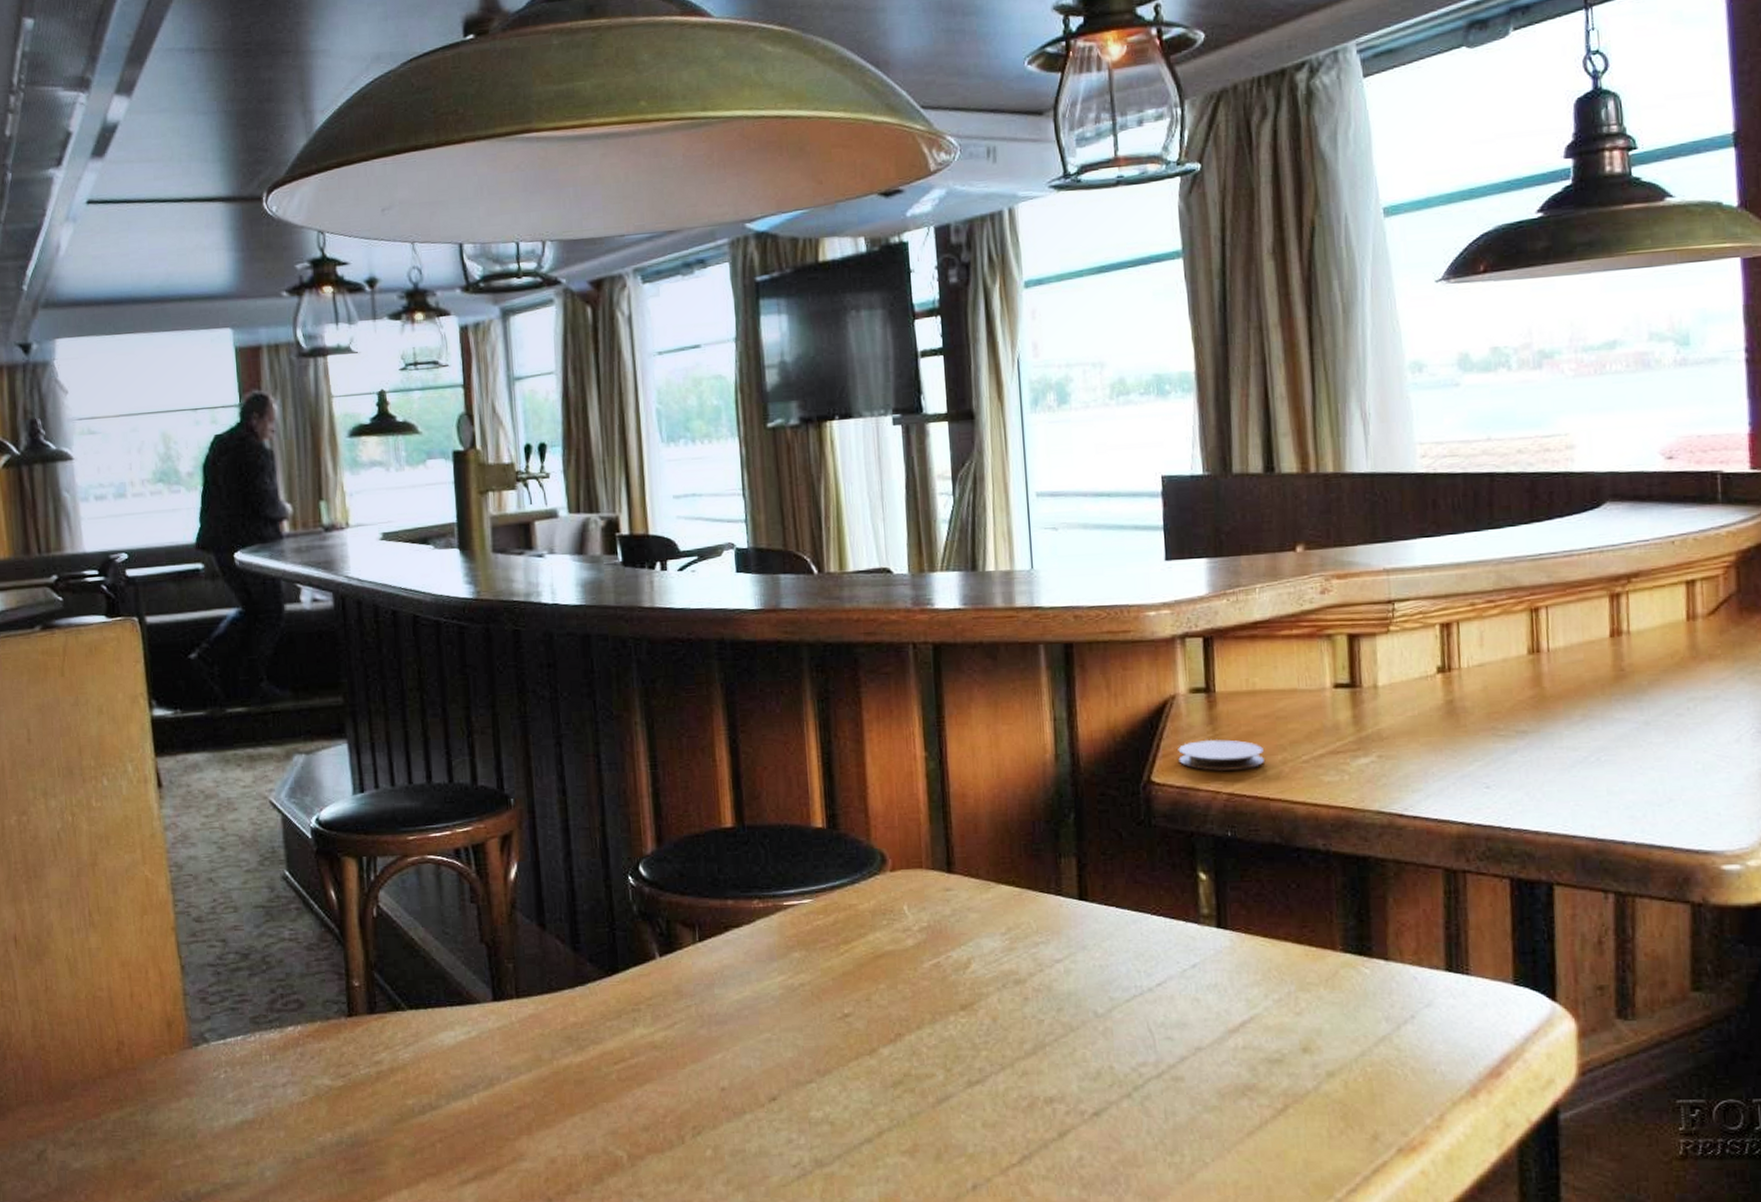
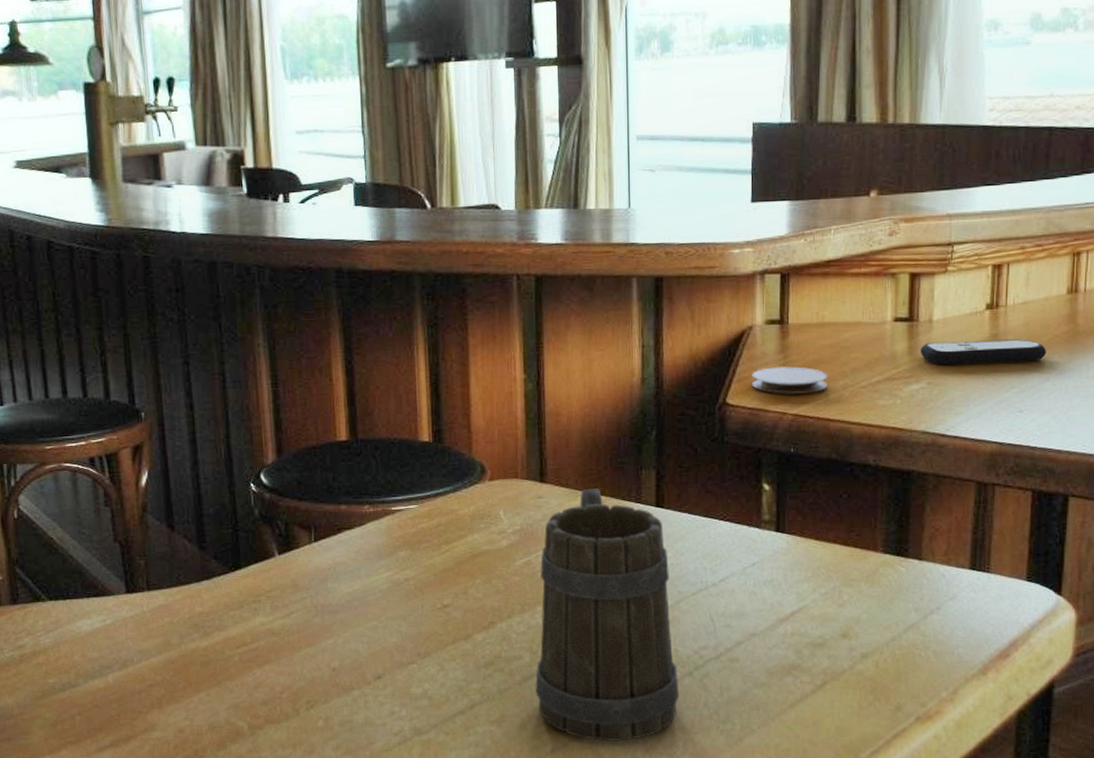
beer mug: none [951,879,1118,1177] -> present [535,489,680,742]
remote control: none [1366,705,1512,736] -> present [920,339,1047,365]

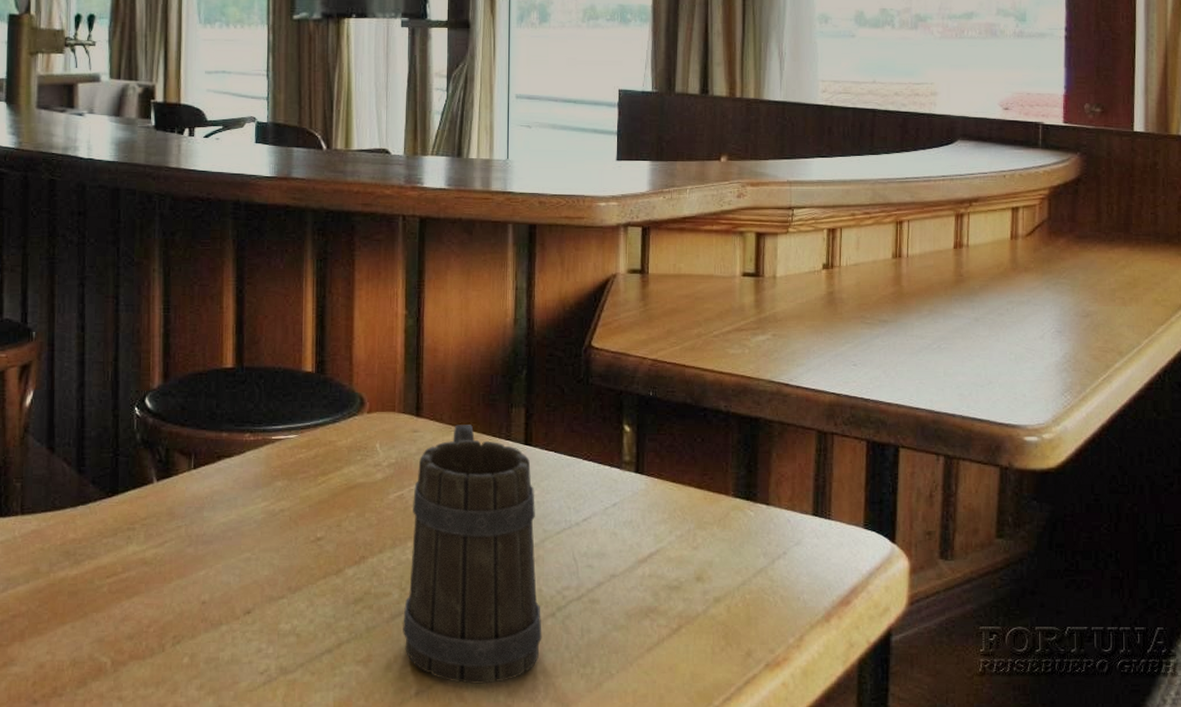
coaster: present [752,366,827,394] -> none [615,313,683,340]
remote control: present [920,339,1047,365] -> none [765,297,877,319]

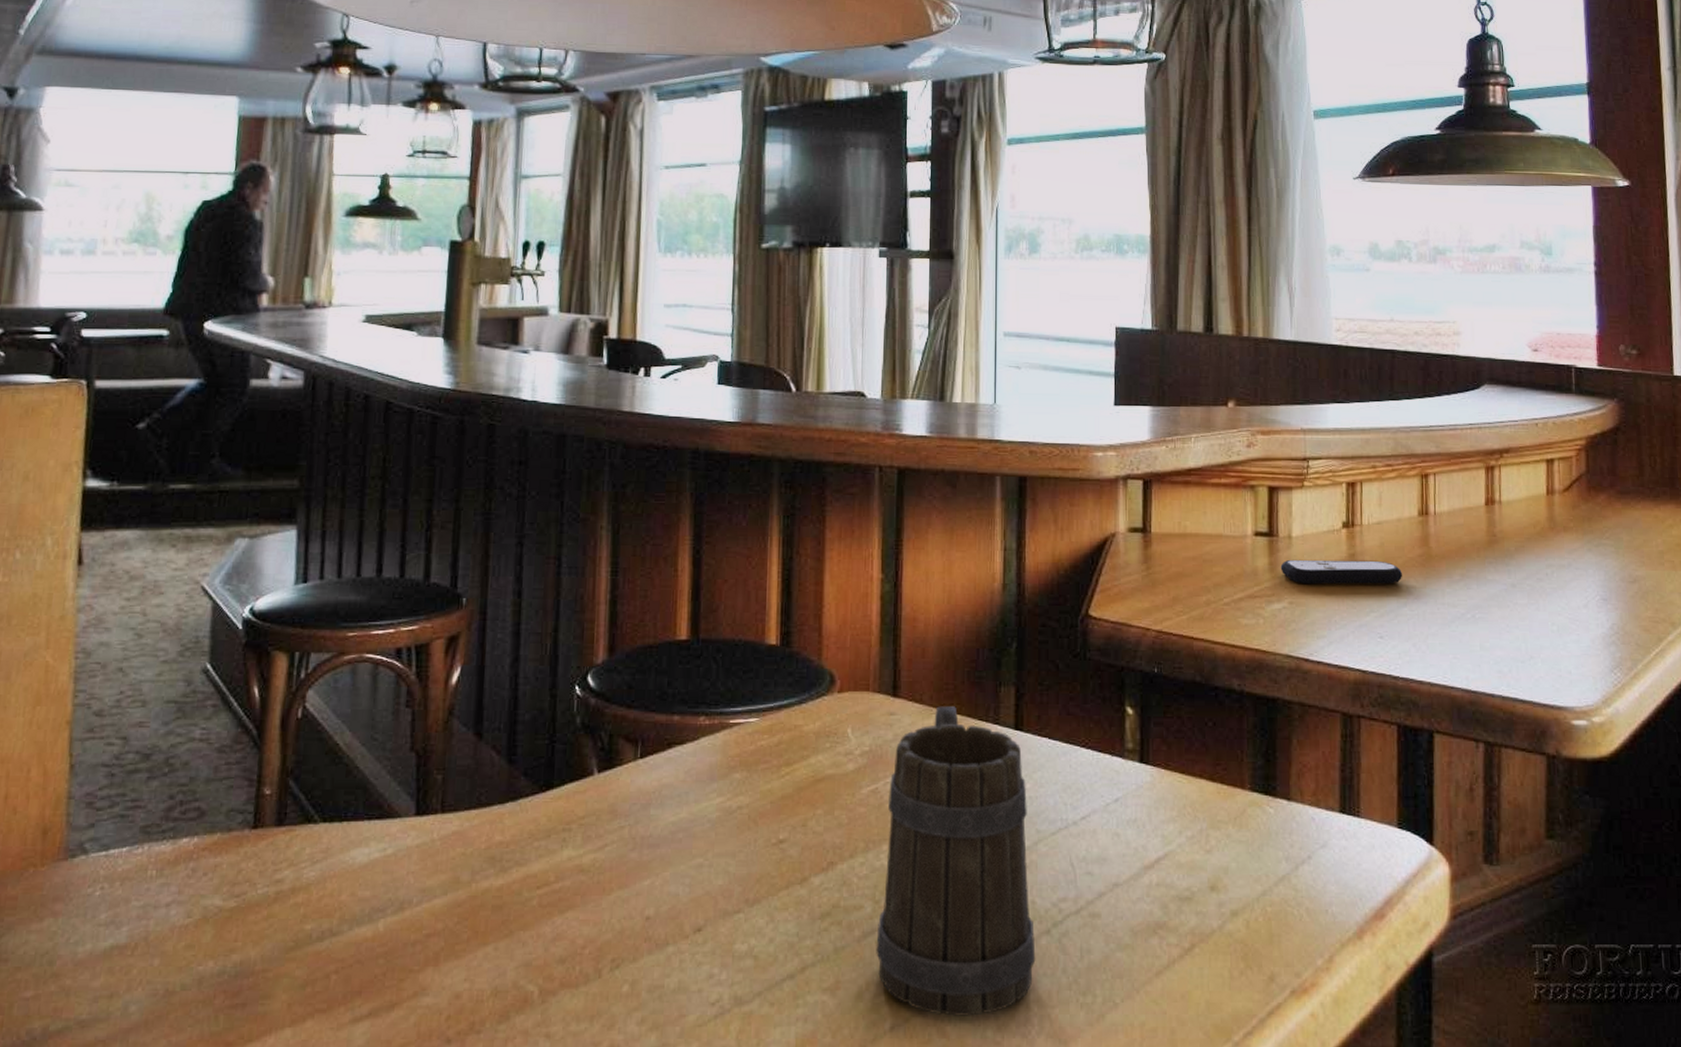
remote control: none [765,297,877,319] -> present [1280,559,1403,585]

